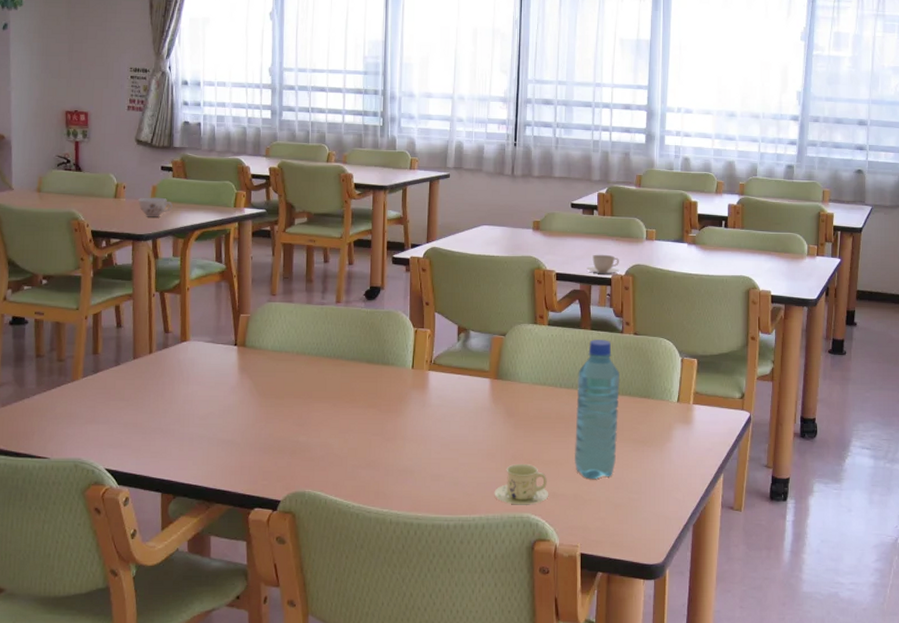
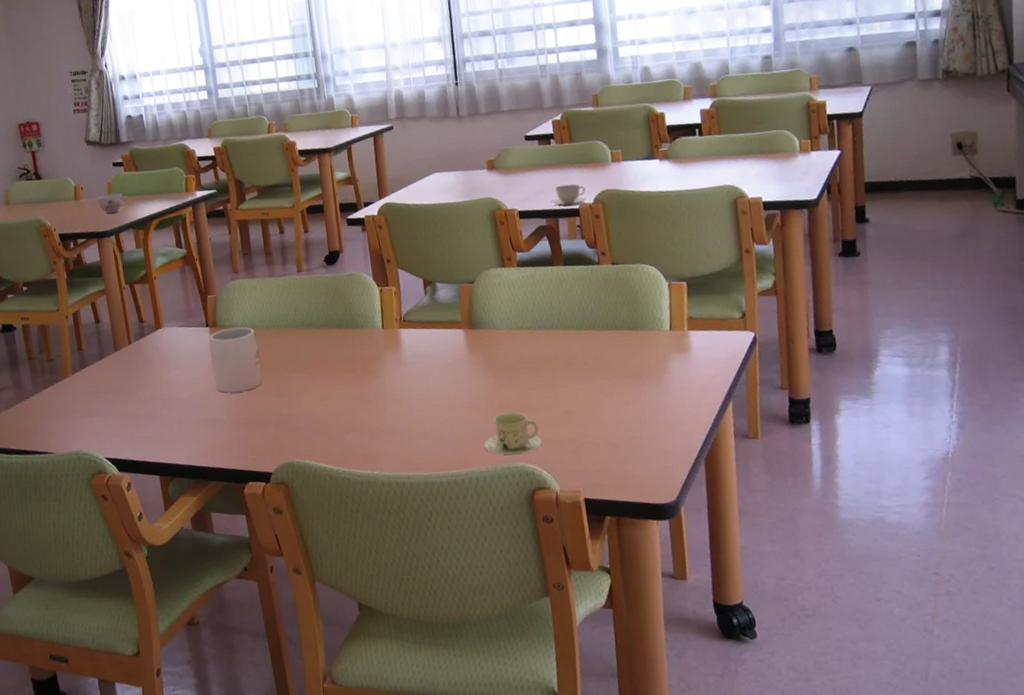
mug: none [233,349,286,416] -> present [209,327,262,393]
water bottle: present [574,340,620,479] -> none [556,274,610,421]

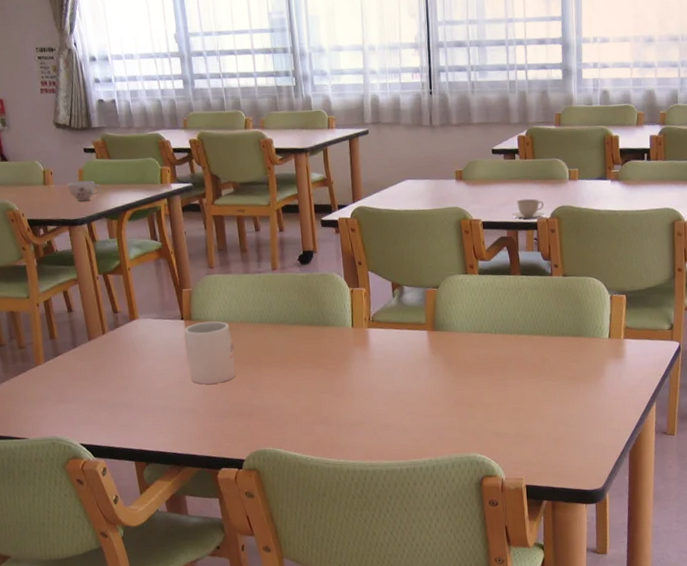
cup and saucer: present [484,412,543,455] -> none [441,408,493,447]

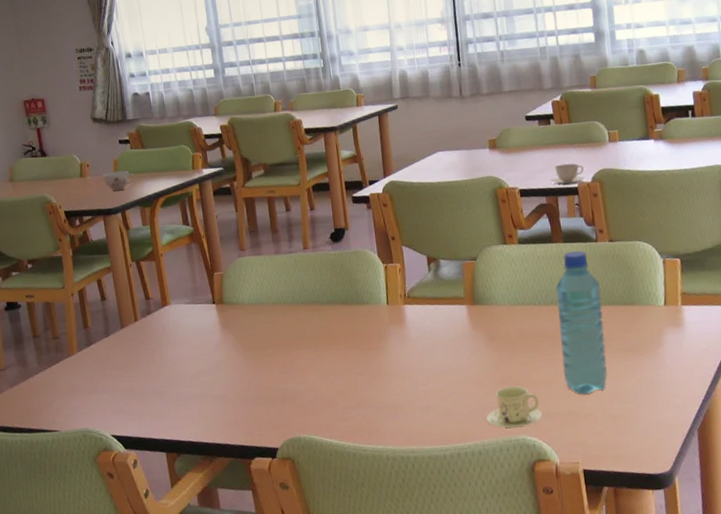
mug: present [184,321,236,385] -> none [215,303,269,370]
cup and saucer: none [441,408,493,447] -> present [486,386,543,428]
water bottle: none [511,284,554,417] -> present [555,251,608,394]

